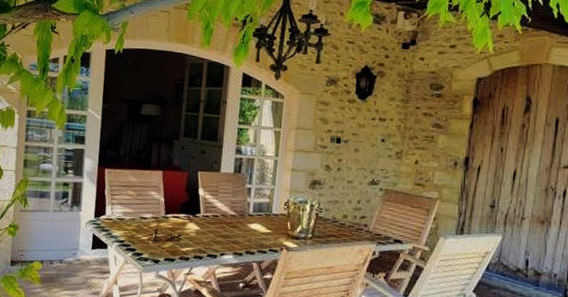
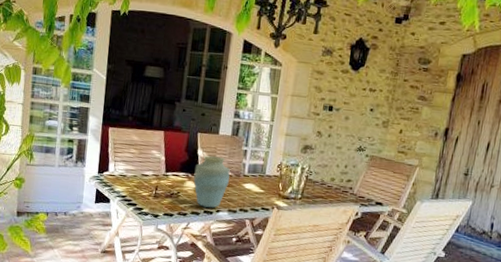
vase: none [195,194,234,251] -> present [193,155,230,208]

